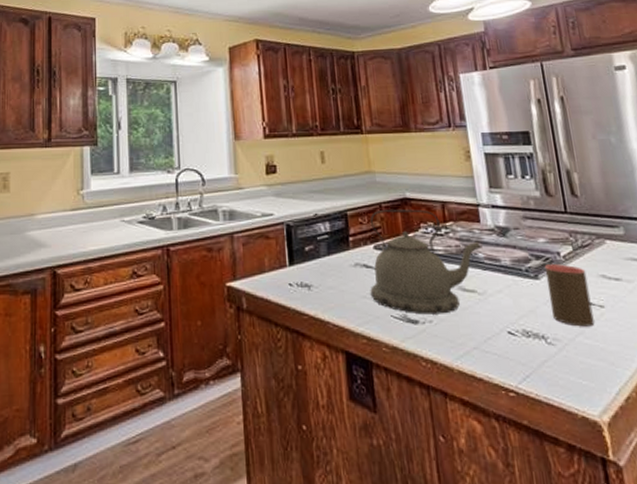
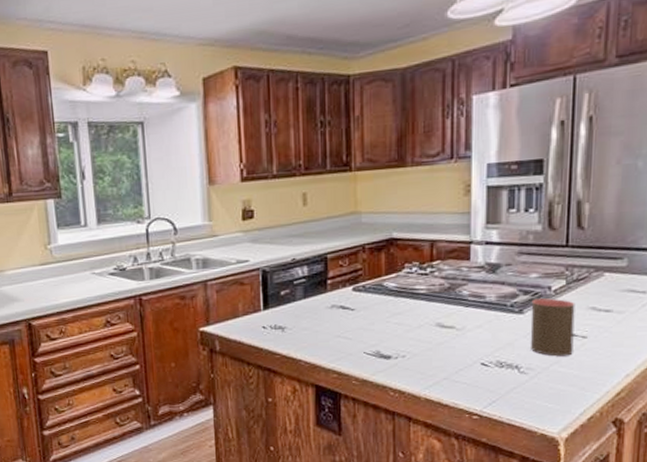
kettle: present [370,209,481,315] -> none [345,249,467,351]

